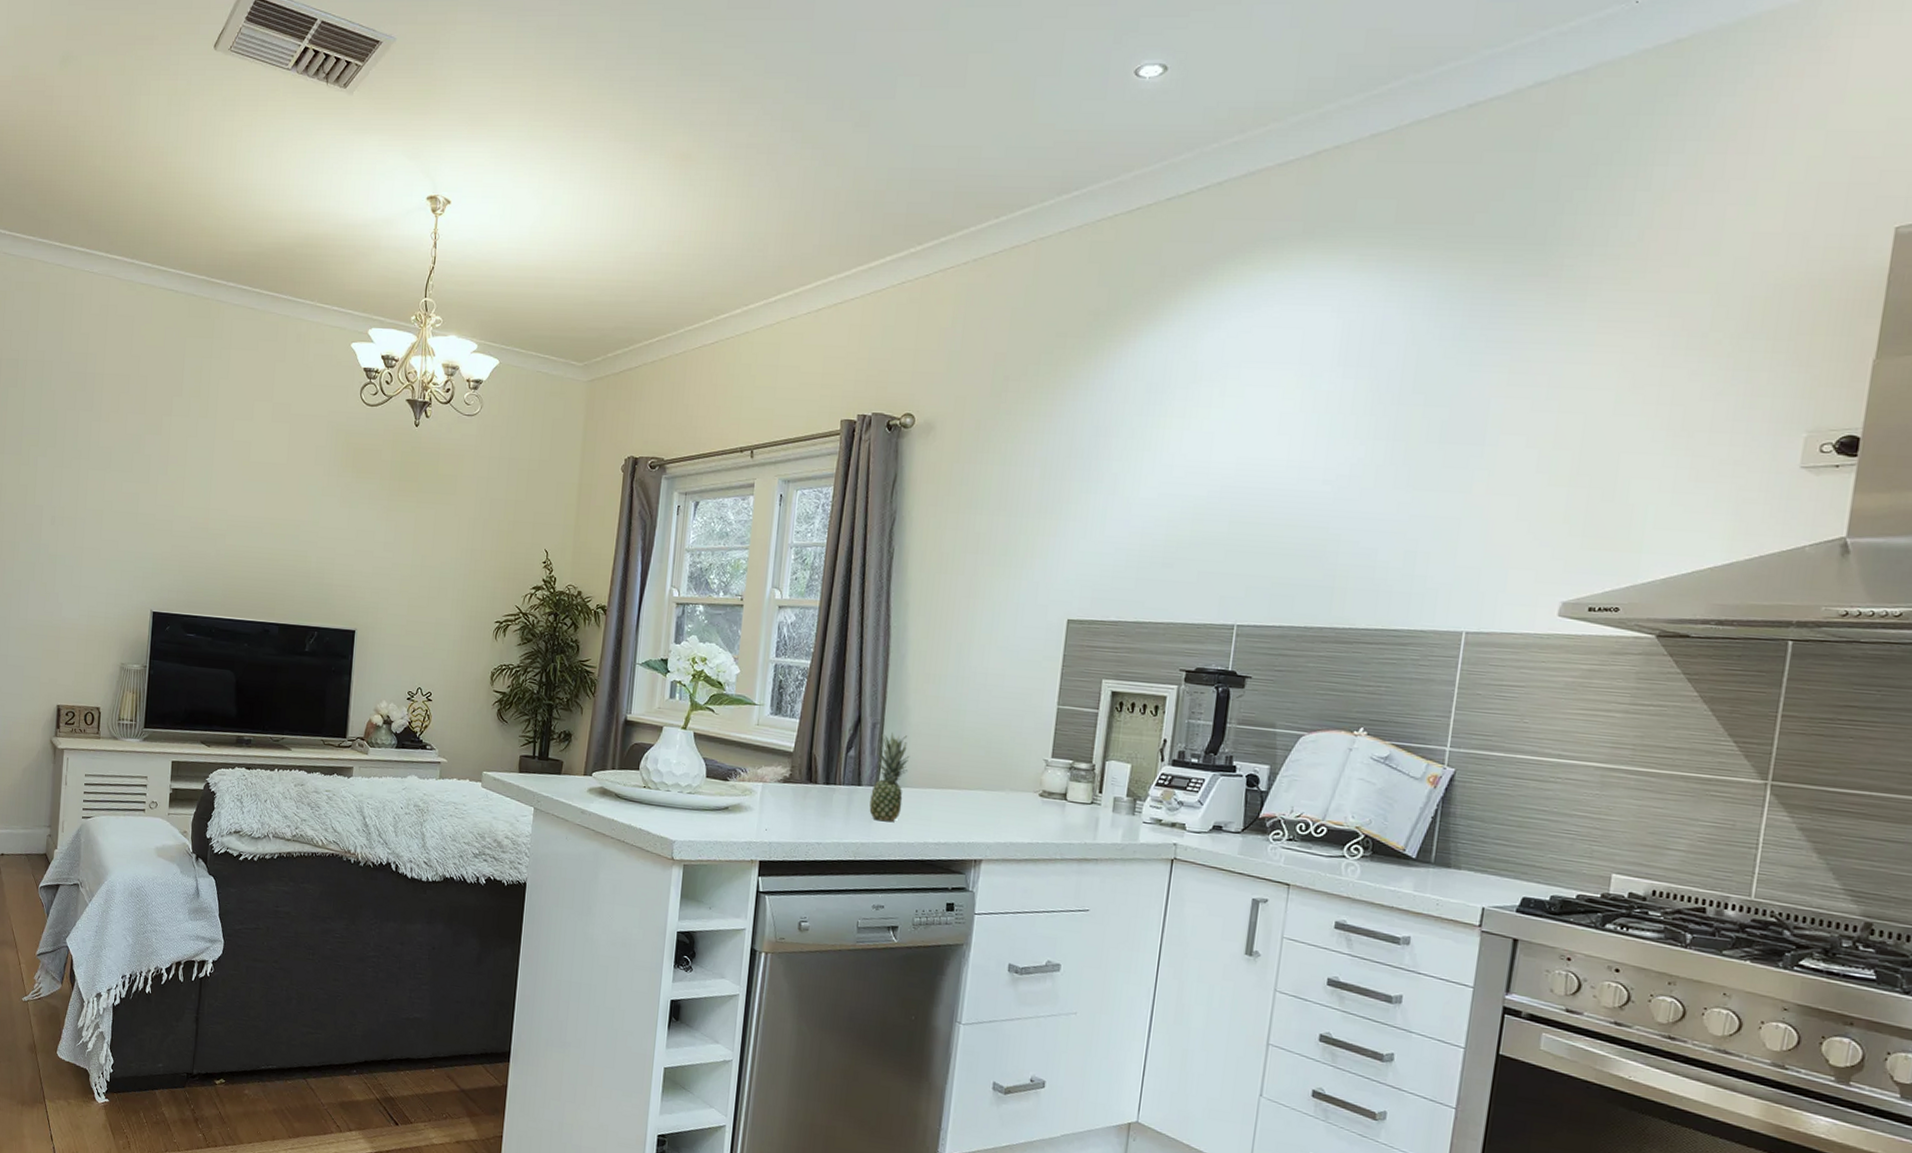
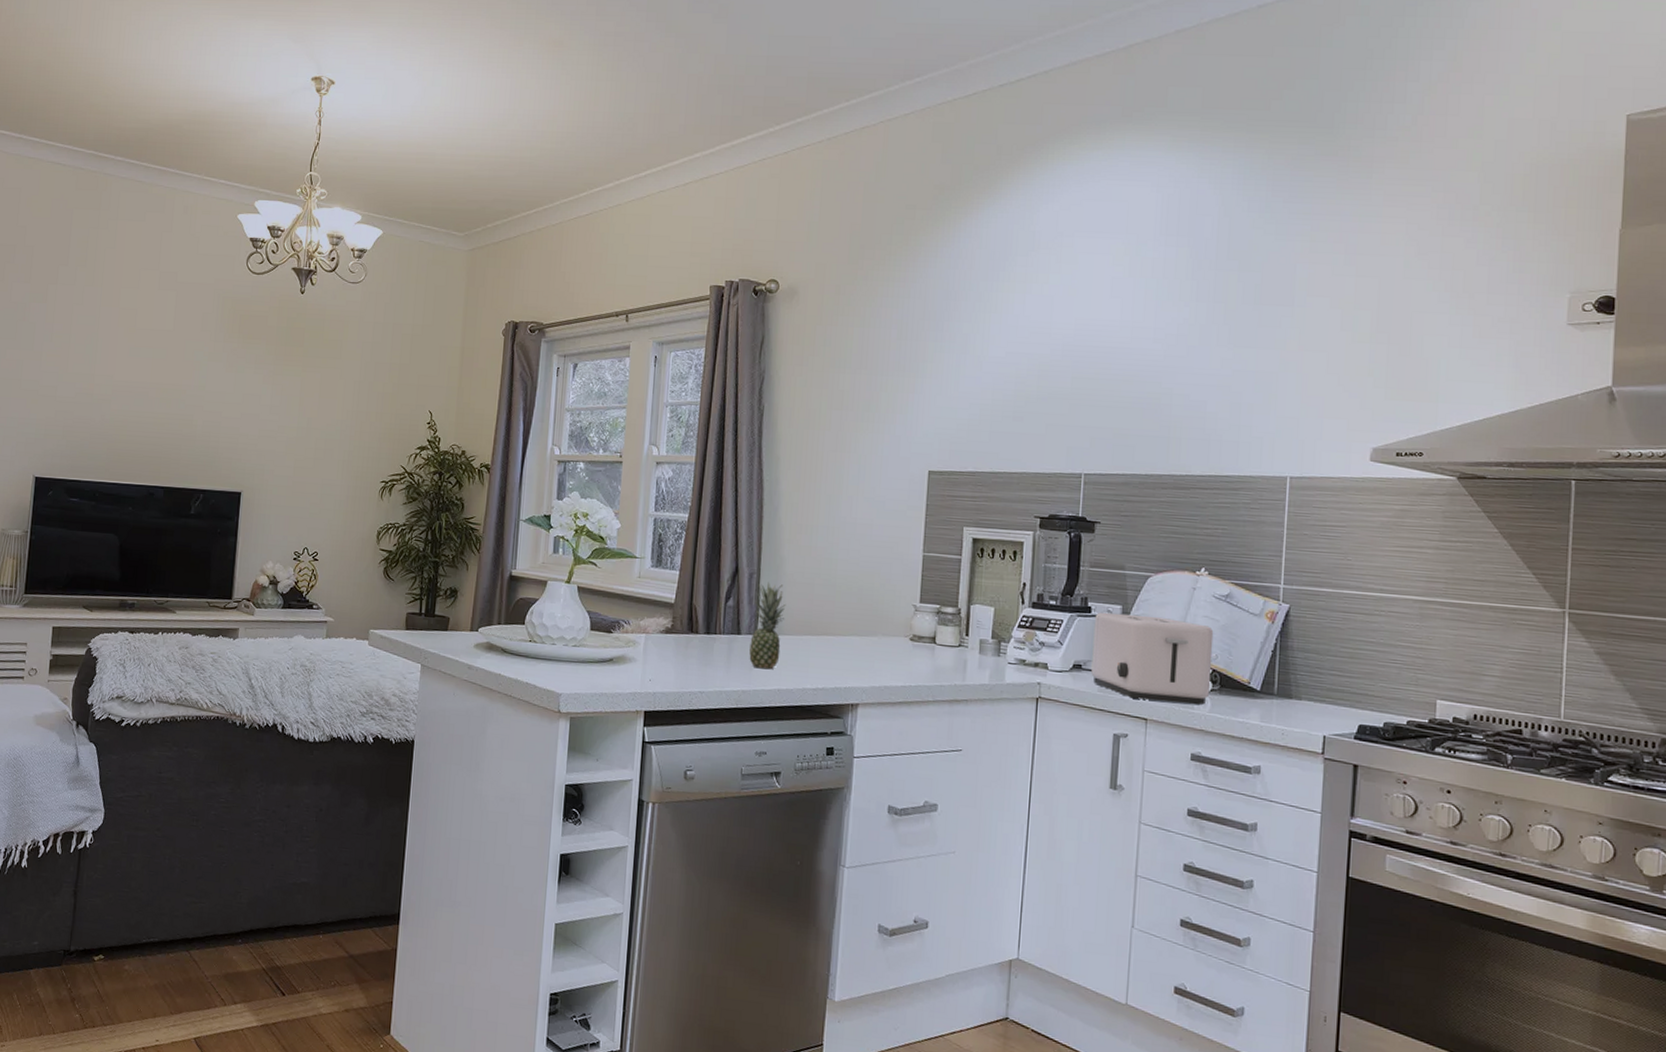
toaster: none [1232,771,1369,872] -> present [1091,612,1214,706]

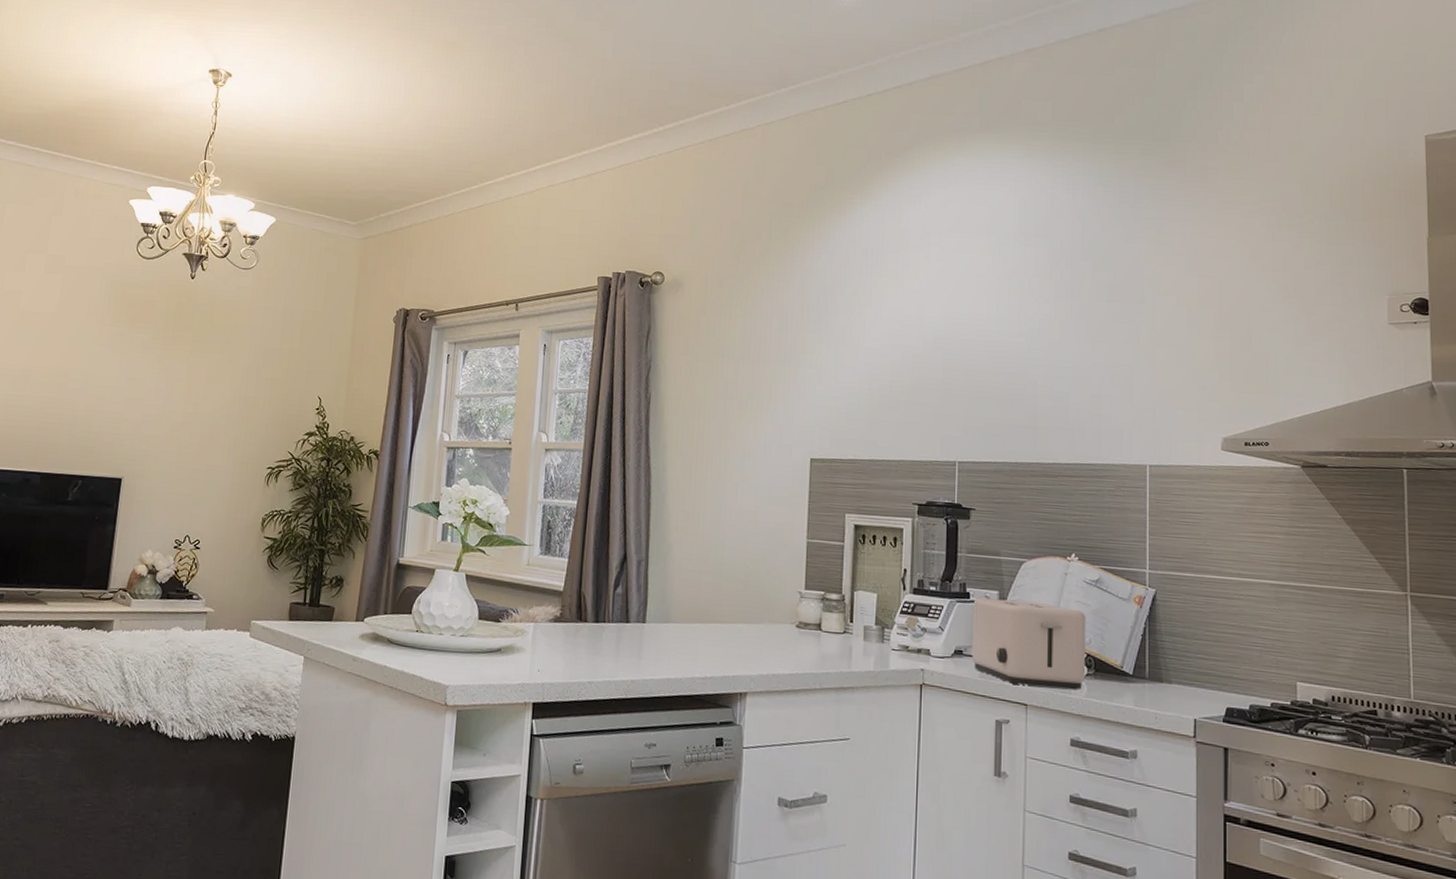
fruit: present [749,582,786,670] -> none [638,569,674,659]

